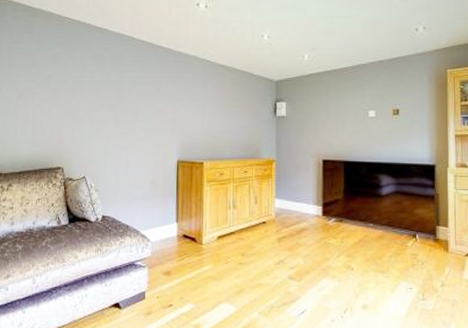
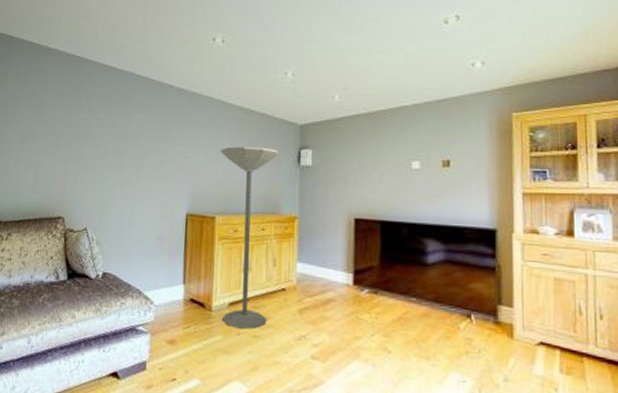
floor lamp: none [206,100,258,258] -> present [220,146,279,330]

